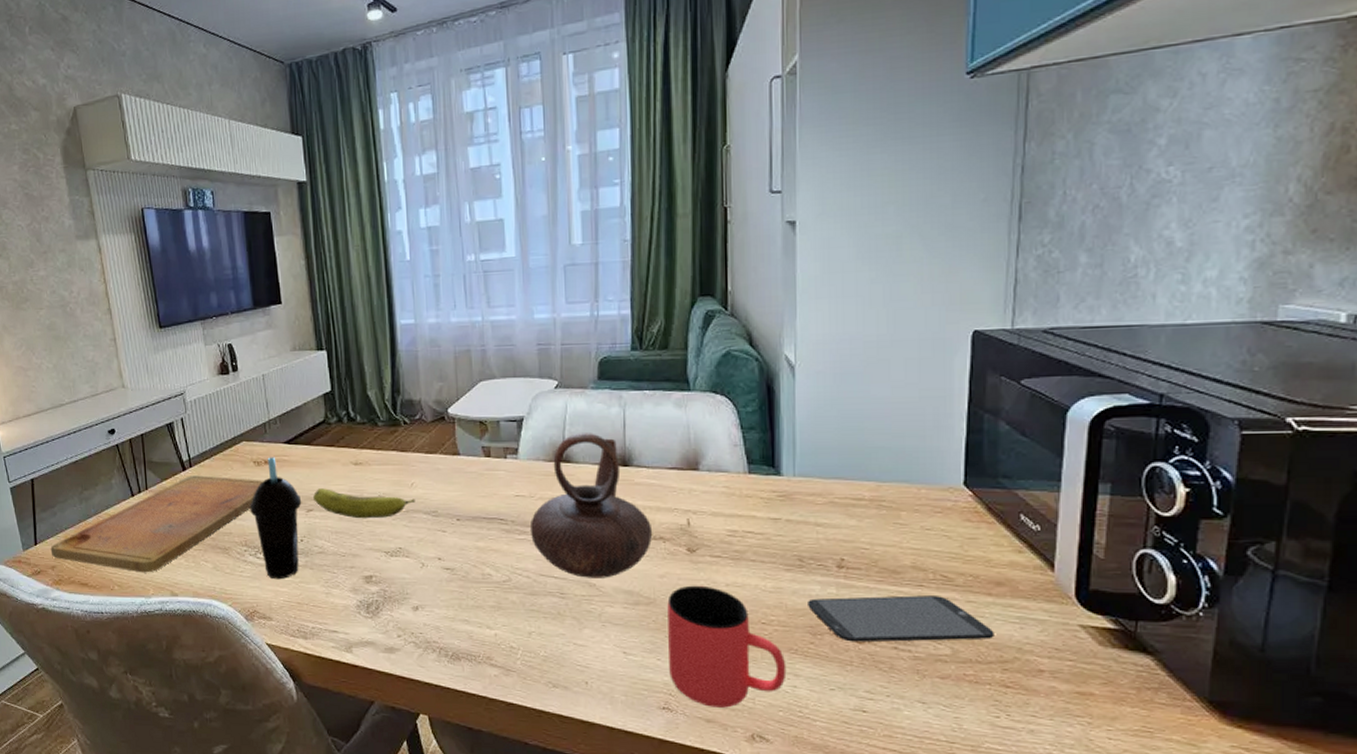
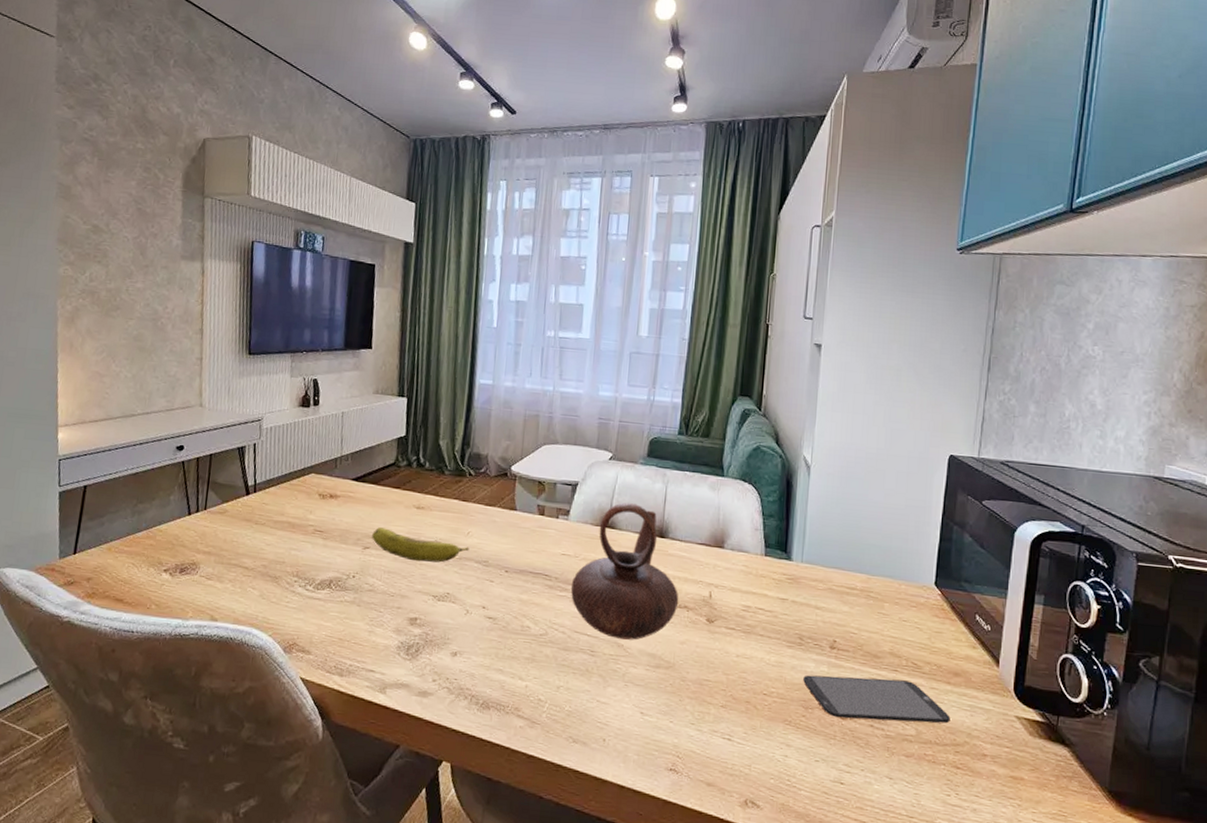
cutting board: present [50,475,263,573] -> none [89,500,326,595]
cup: present [249,457,302,580] -> none [307,491,360,614]
cup: present [667,585,787,708] -> none [679,653,781,773]

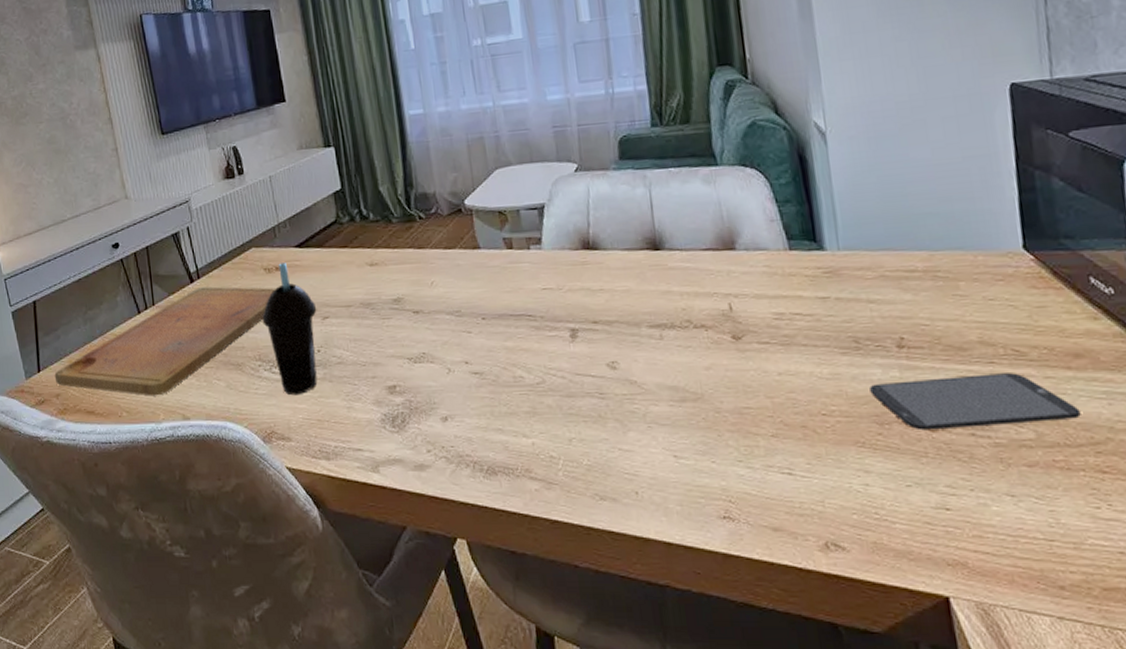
cutting board: none [89,500,326,595] -> present [54,286,275,396]
cup: none [307,491,360,614] -> present [262,262,318,396]
fruit: present [372,527,469,563] -> none [328,293,437,324]
teapot: present [570,502,679,640] -> none [560,216,693,375]

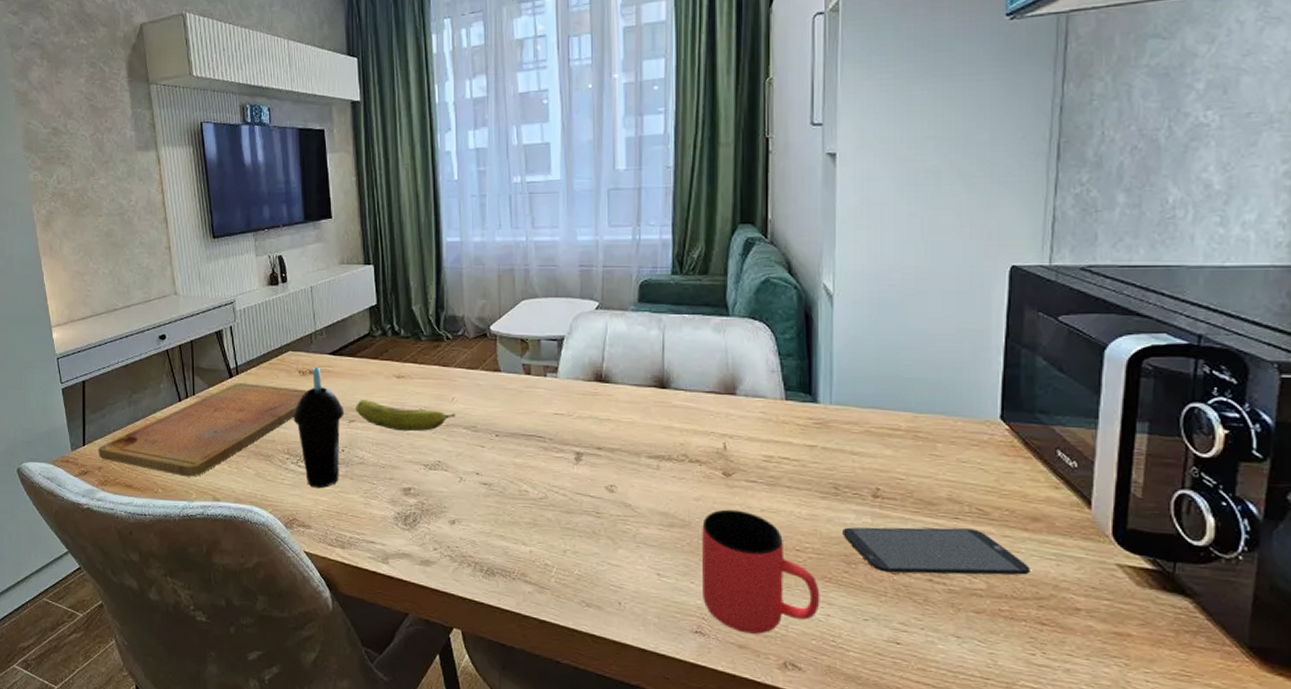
fruit: none [328,293,437,324] -> present [356,400,456,432]
cup: none [716,376,856,514] -> present [702,509,820,634]

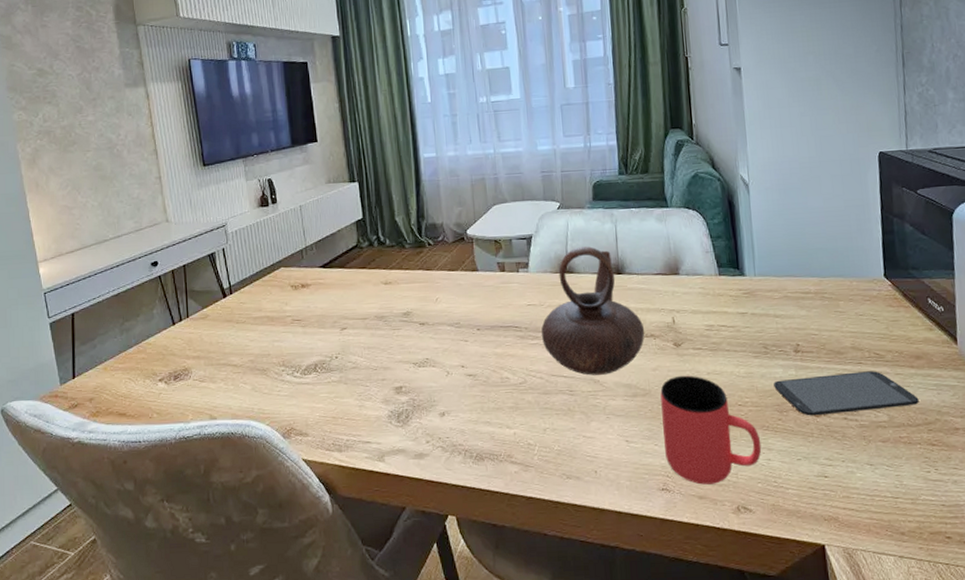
cutting board: present [98,383,308,477] -> none [89,301,300,399]
cup: present [293,367,344,489] -> none [287,281,337,397]
fruit: present [356,400,456,432] -> none [347,307,440,334]
teapot: none [567,354,689,499] -> present [541,246,645,376]

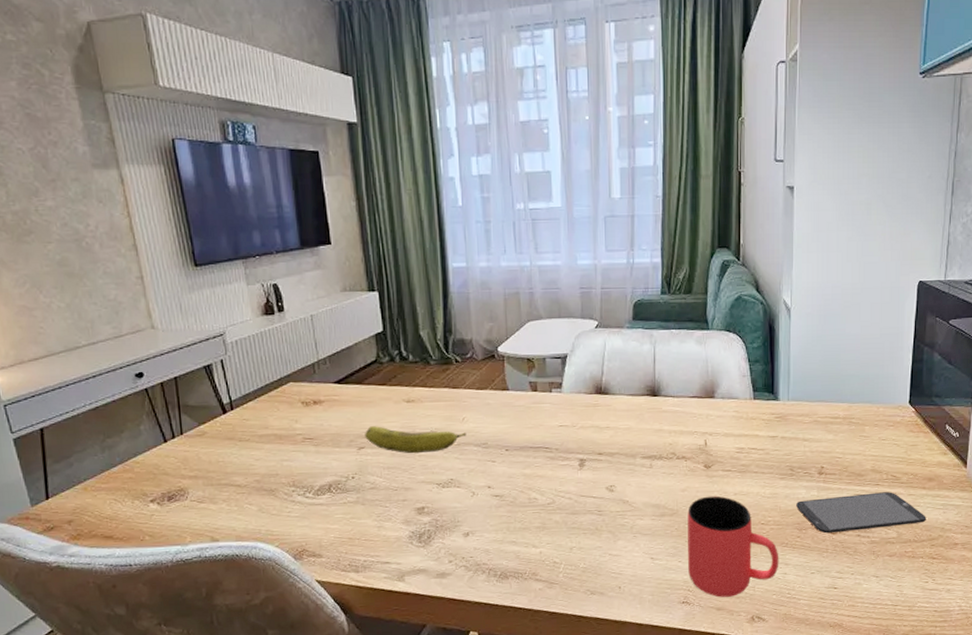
fruit: none [347,307,440,334] -> present [365,426,467,454]
teapot: present [541,246,645,376] -> none [572,367,677,496]

